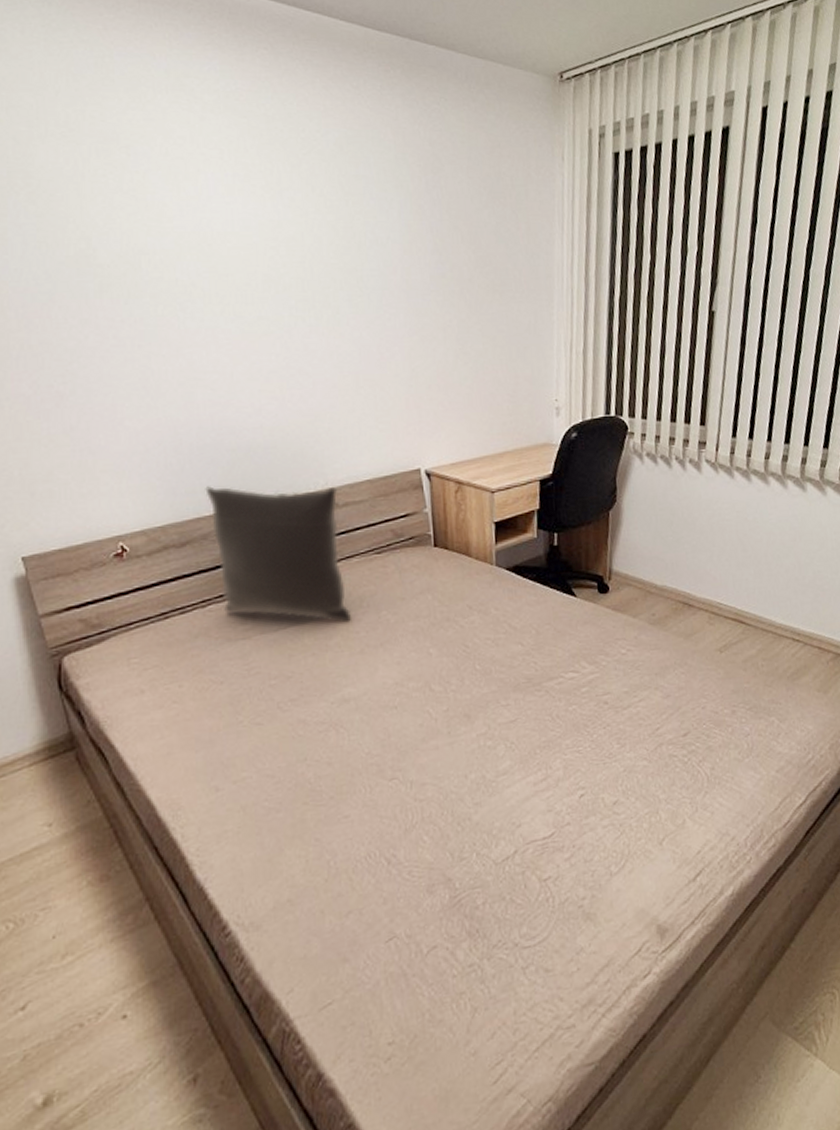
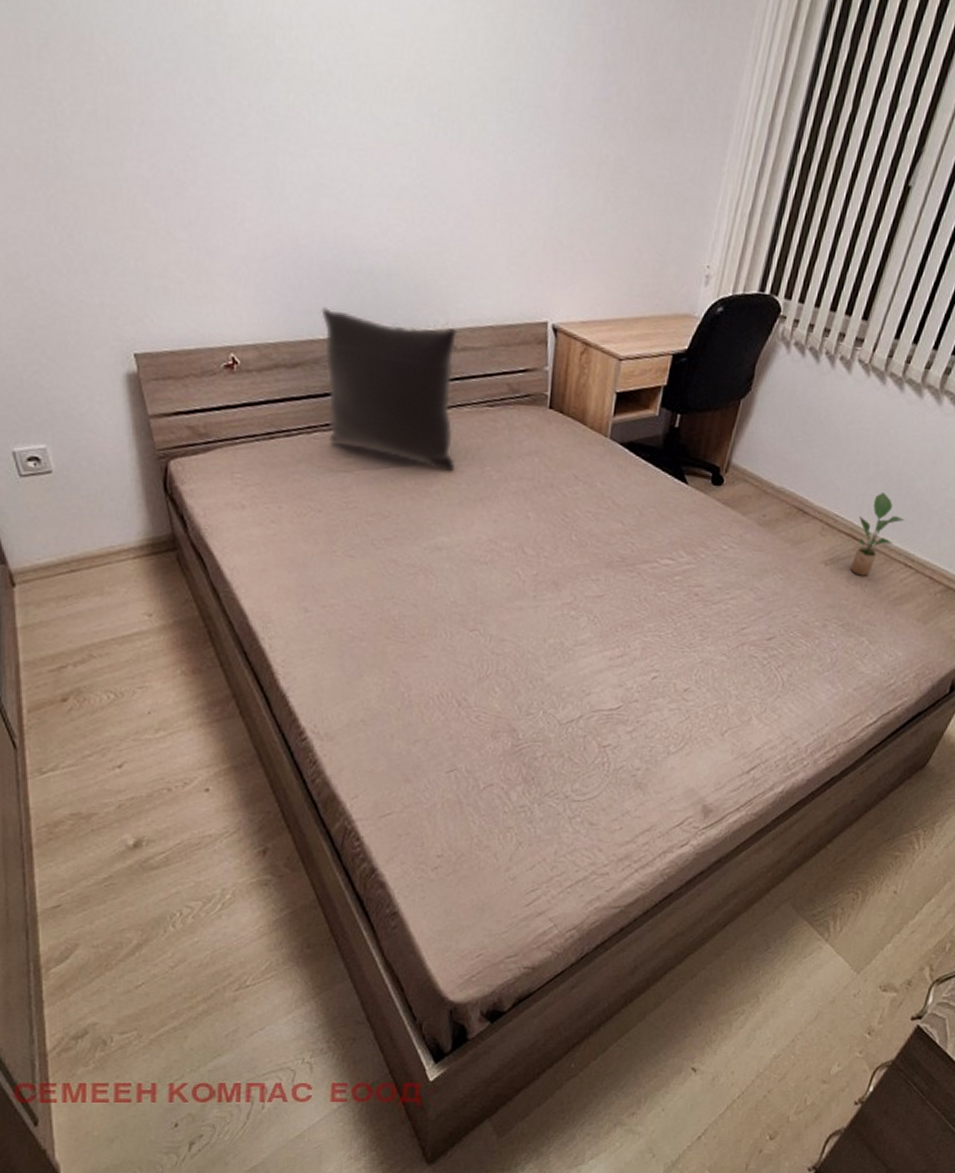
potted plant: none [740,575,782,657] -> present [849,492,905,576]

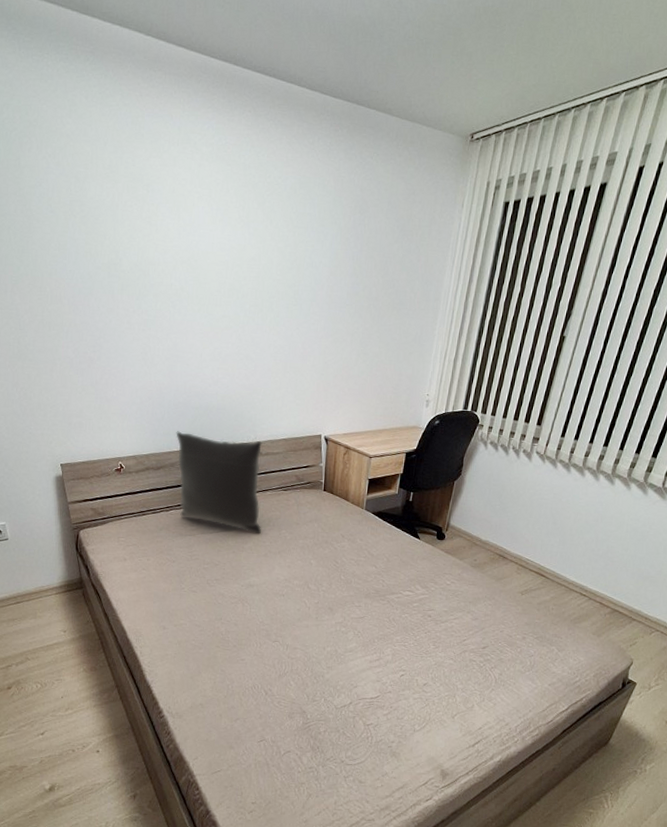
potted plant: present [849,492,905,576] -> none [539,543,578,602]

